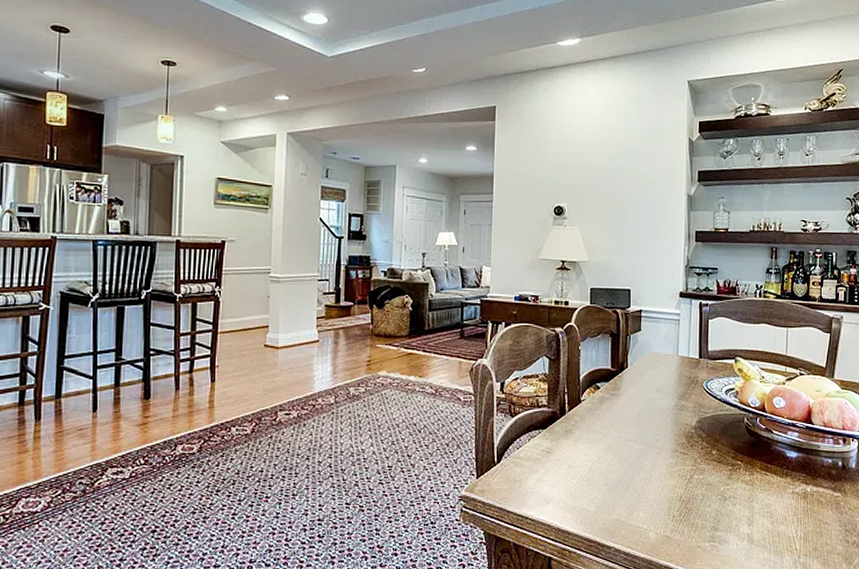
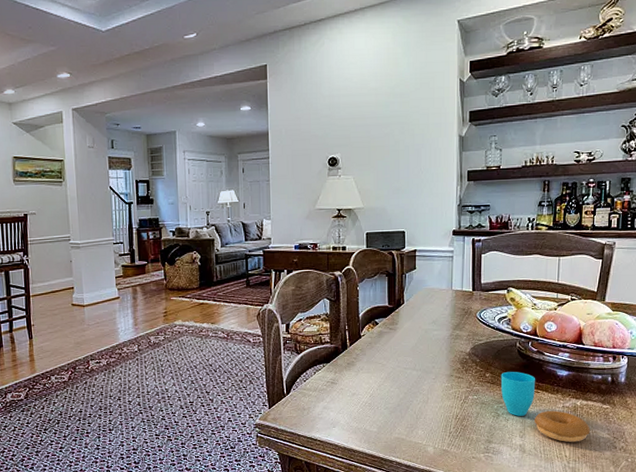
cup: none [727,449,822,534] -> present [500,371,591,443]

